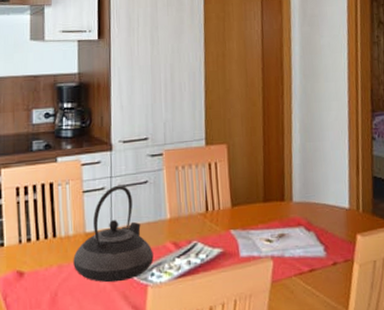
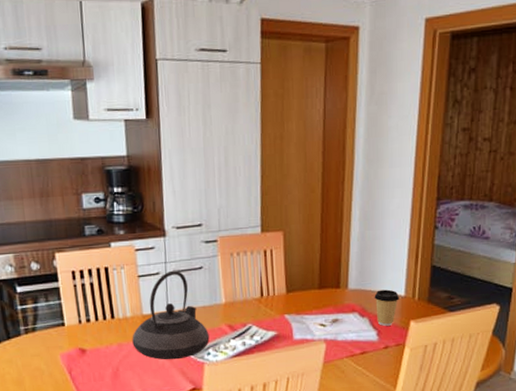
coffee cup: none [319,201,345,241] -> present [374,289,400,326]

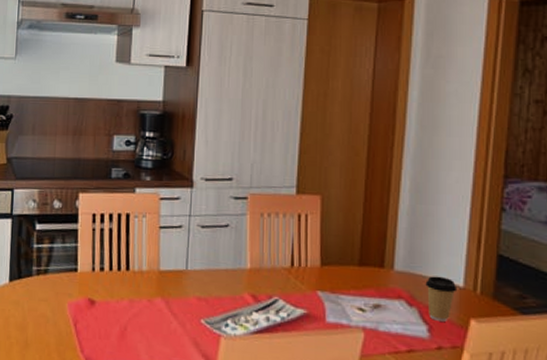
teapot: present [132,270,210,360] -> none [145,225,229,327]

